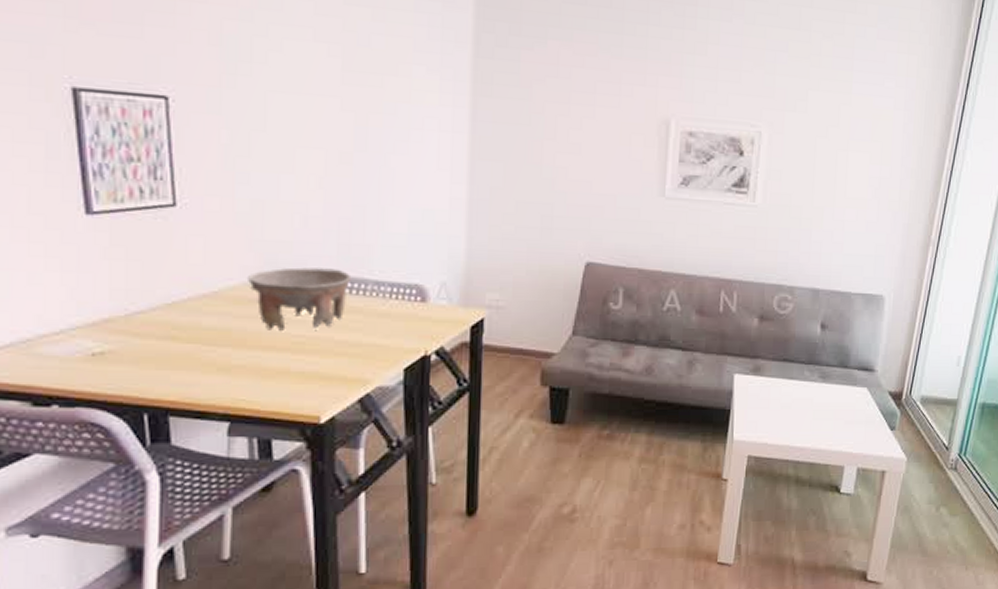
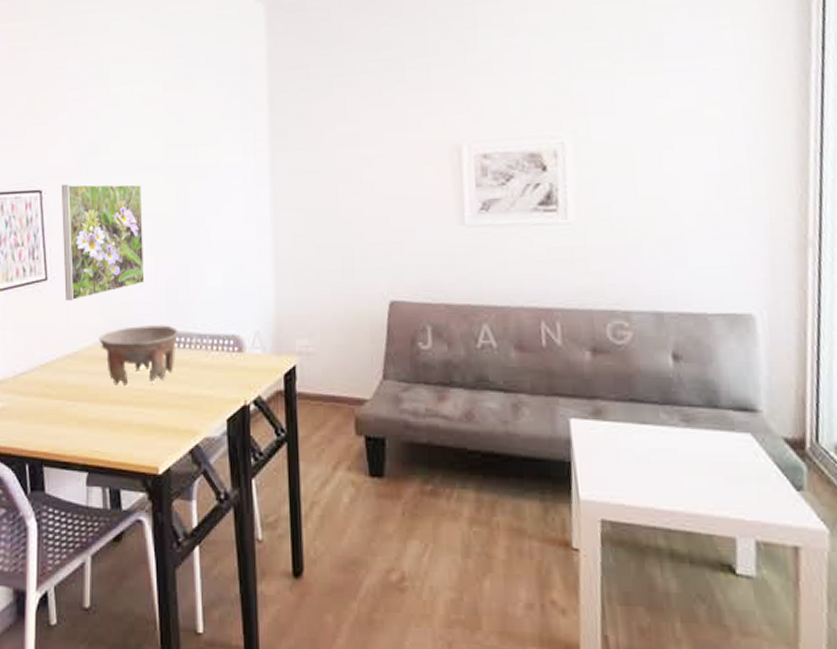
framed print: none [196,93,311,234] -> present [61,183,145,302]

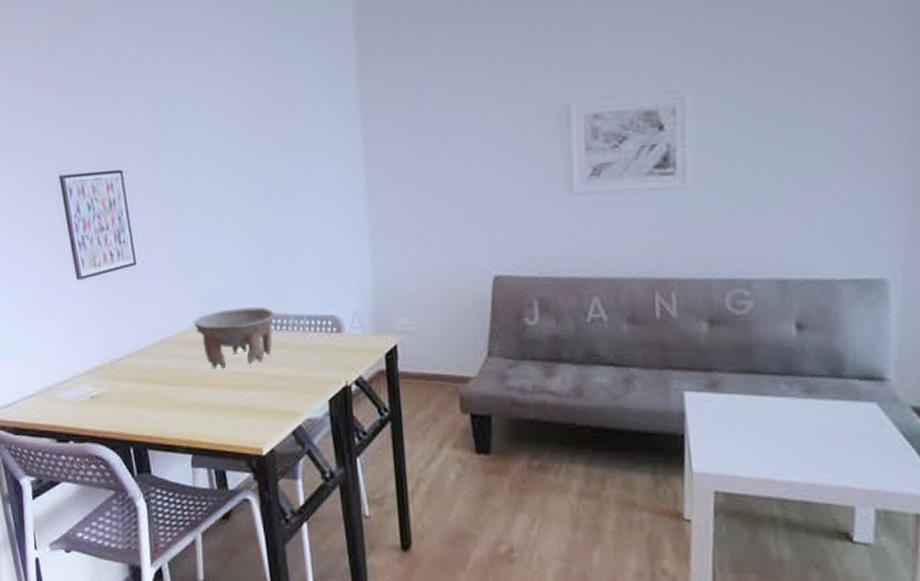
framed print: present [61,183,145,302] -> none [142,160,237,286]

